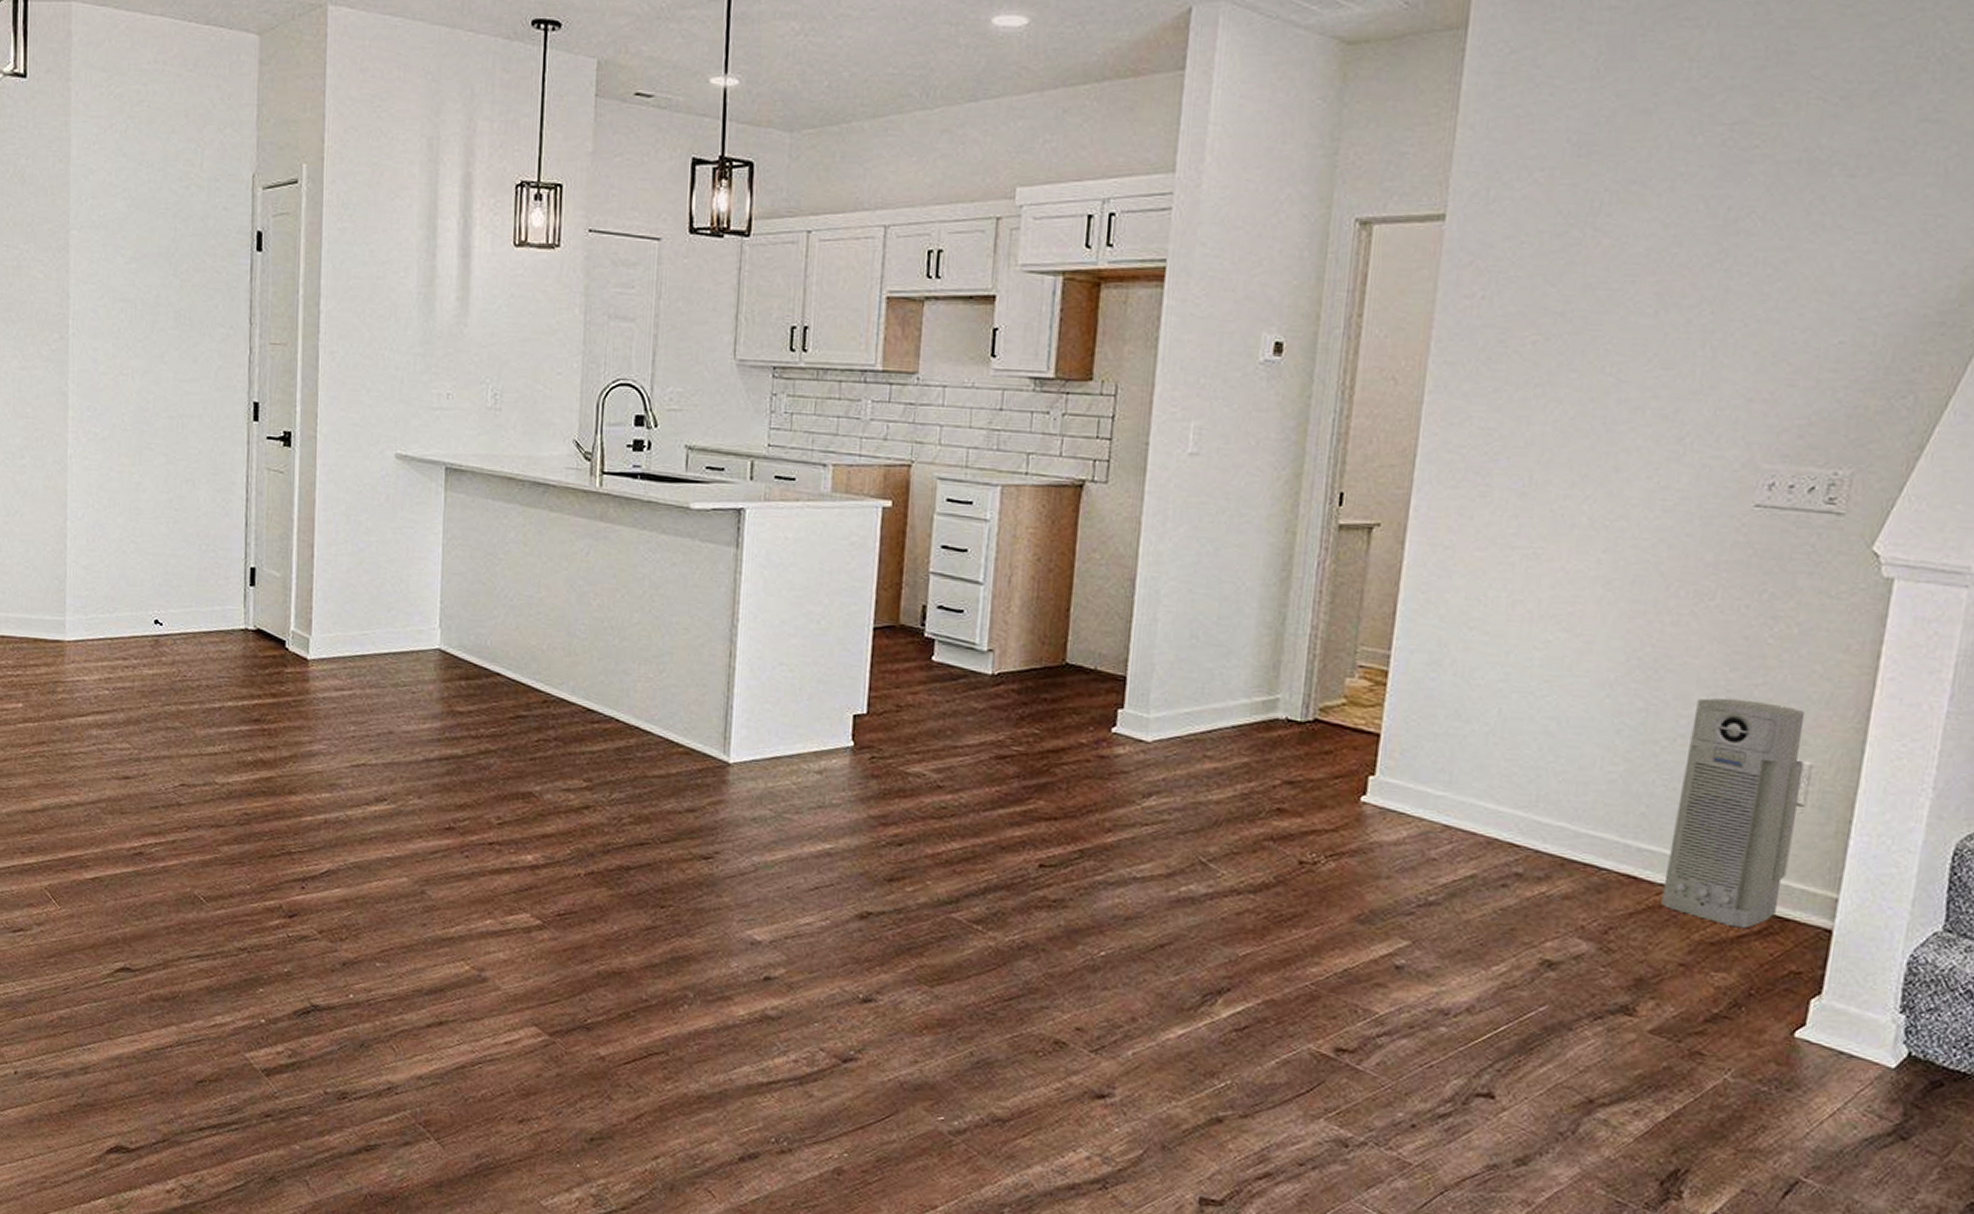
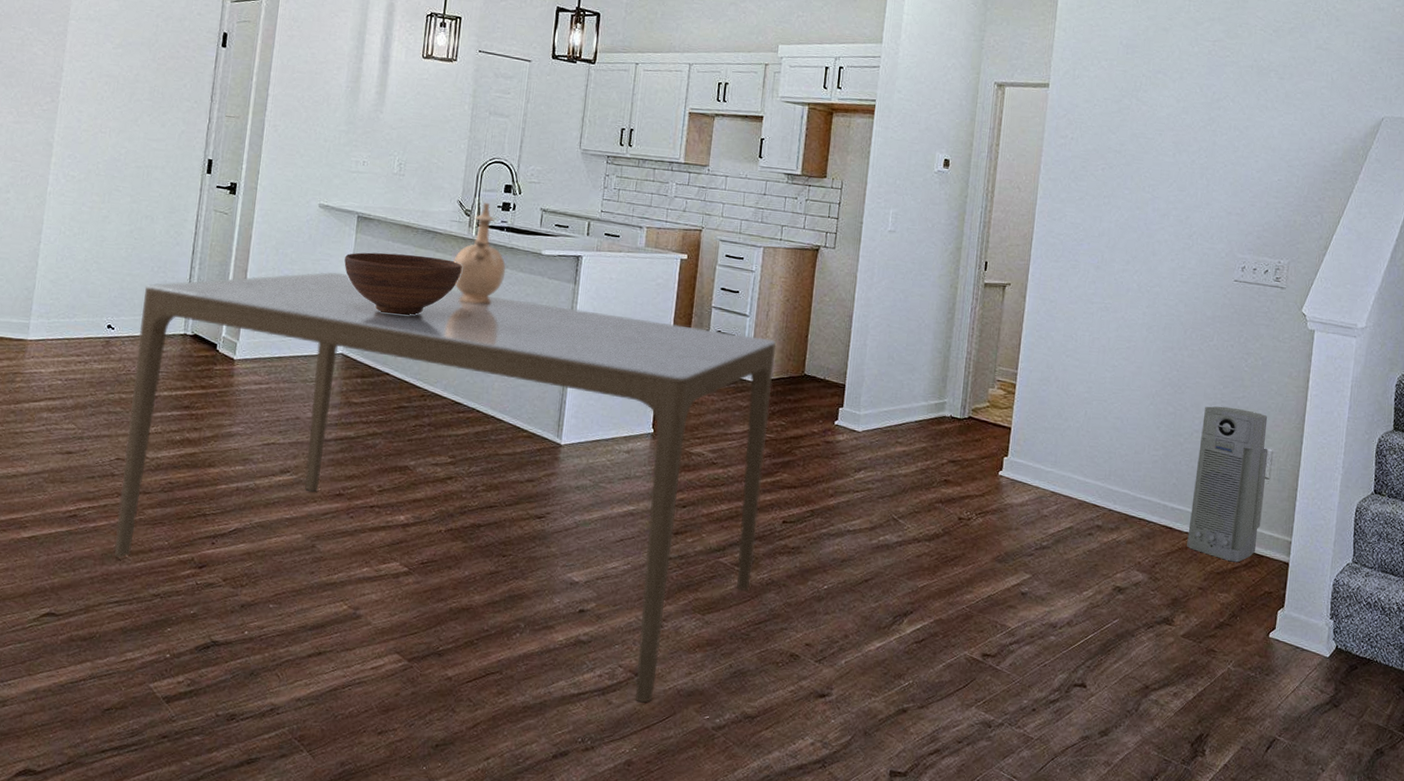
dining table: none [189,543,1025,1097] -> present [114,272,777,703]
fruit bowl: none [433,515,585,597] -> present [344,252,462,315]
vase: none [573,440,644,579] -> present [453,202,507,305]

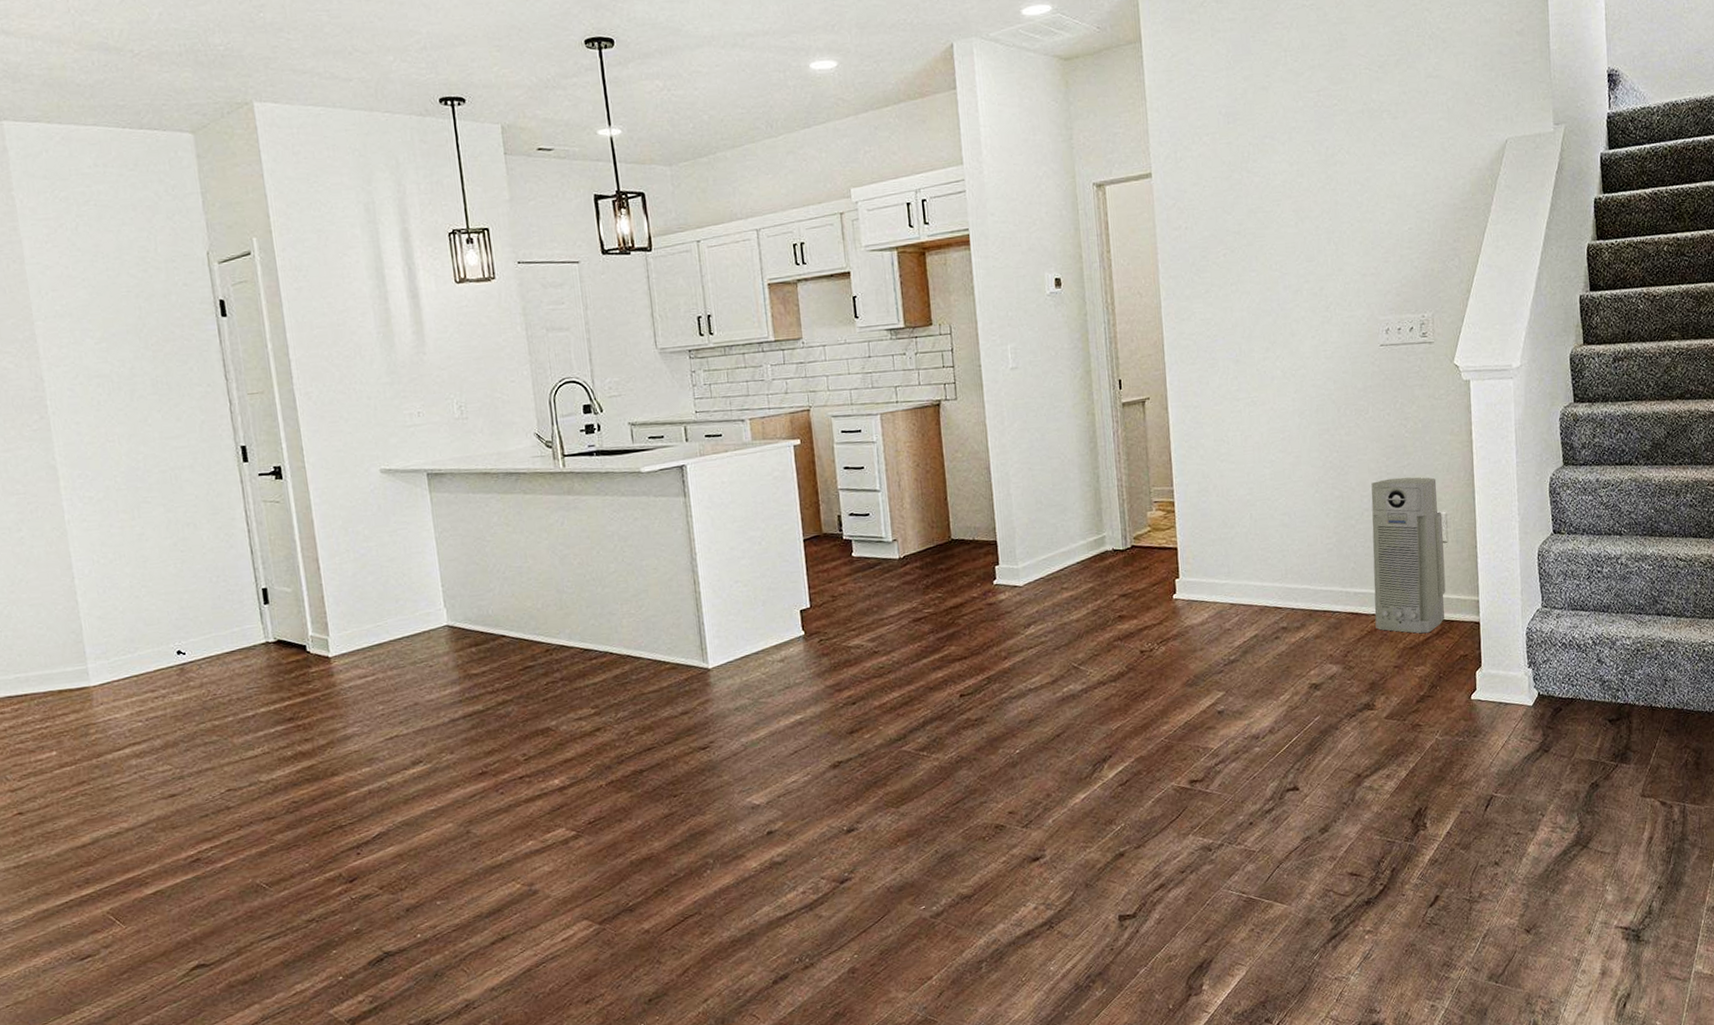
dining table: present [114,272,777,703] -> none [207,509,940,909]
fruit bowl: present [344,252,462,315] -> none [424,499,558,573]
vase: present [453,202,507,305] -> none [545,428,607,542]

